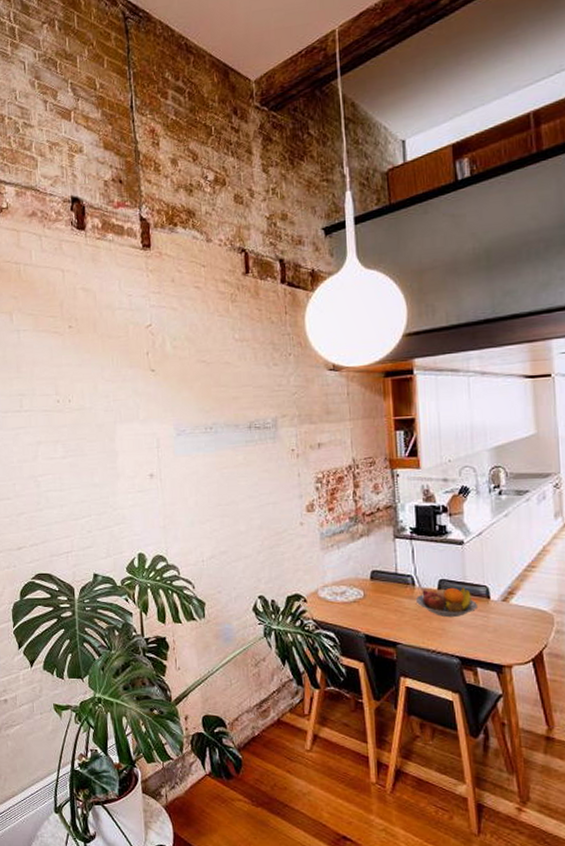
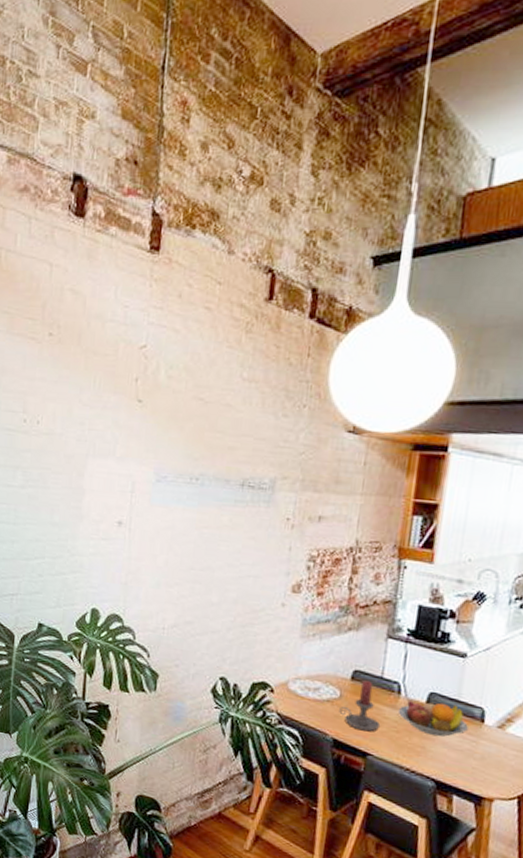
candle holder: none [366,579,402,623] -> present [339,680,380,732]

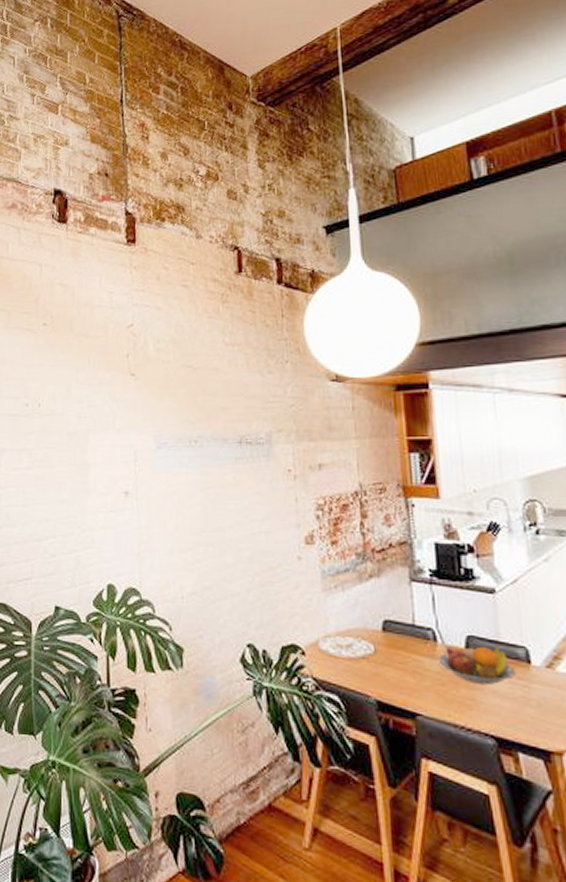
candle holder: present [339,680,380,732] -> none [377,631,422,688]

